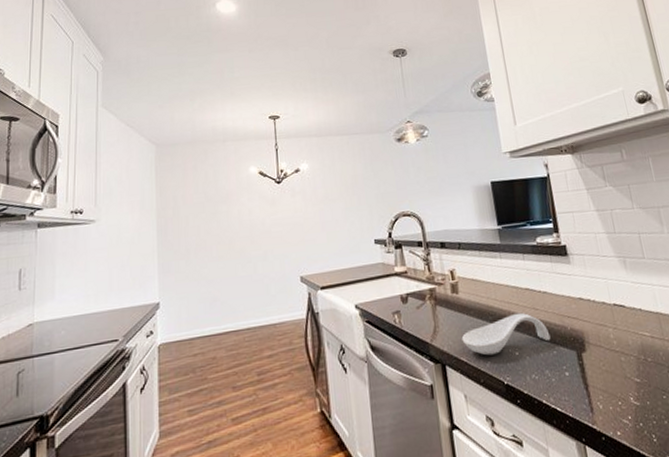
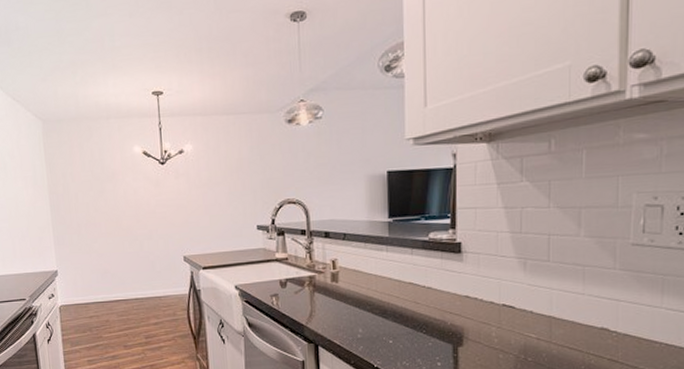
spoon rest: present [461,312,551,356] -> none [337,305,428,341]

